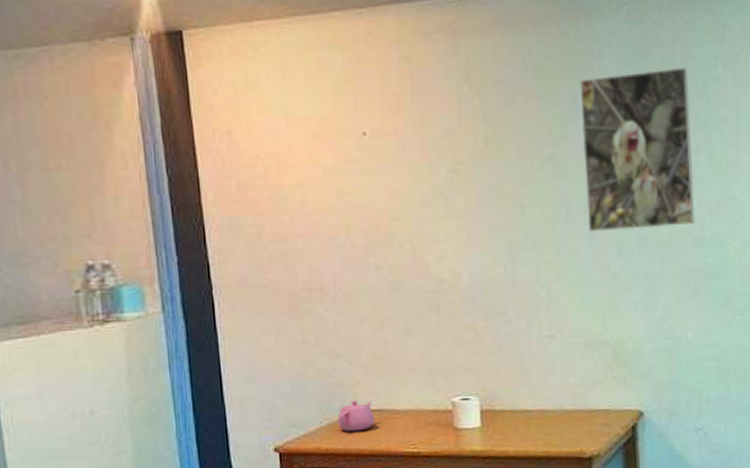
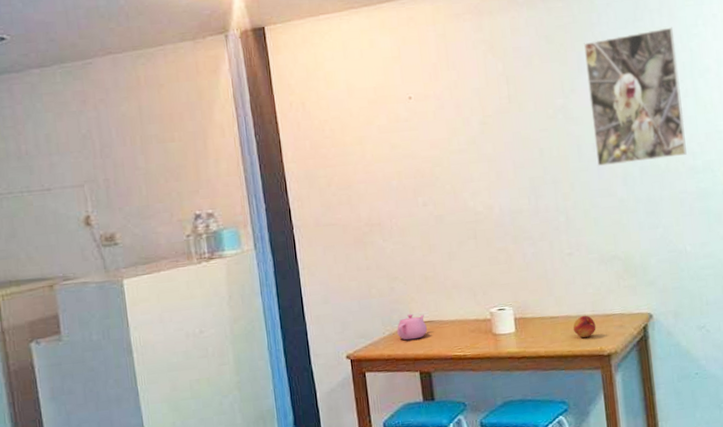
fruit: none [550,409,577,436] -> present [573,315,596,338]

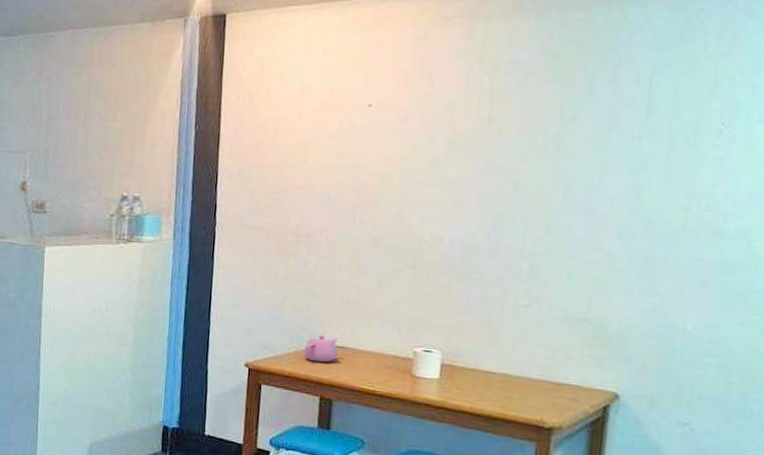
fruit: present [573,315,596,338] -> none [511,377,541,403]
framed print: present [583,27,687,167] -> none [587,55,733,216]

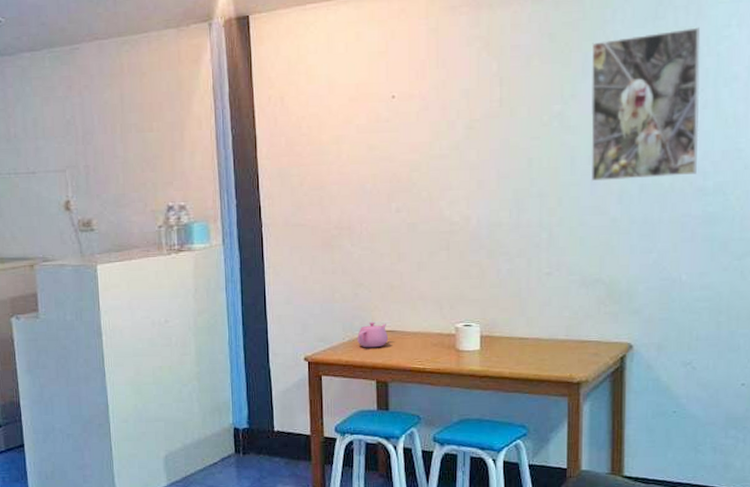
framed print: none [587,55,733,216] -> present [590,27,700,182]

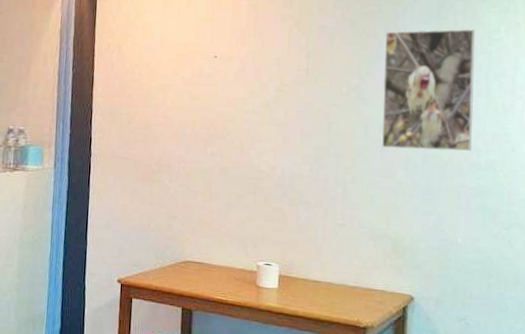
teapot: present [357,321,389,348] -> none [167,252,196,277]

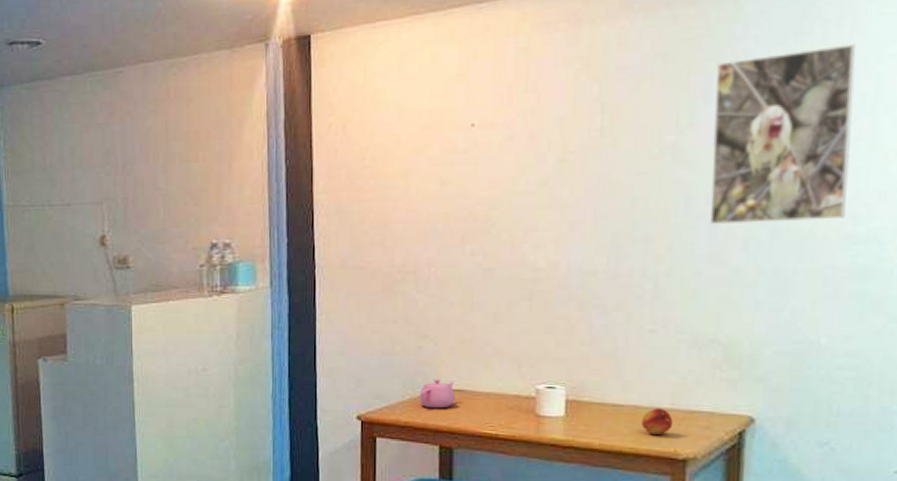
teapot: none [167,252,196,277] -> present [419,379,456,409]
fruit: none [334,285,357,306] -> present [642,407,673,434]

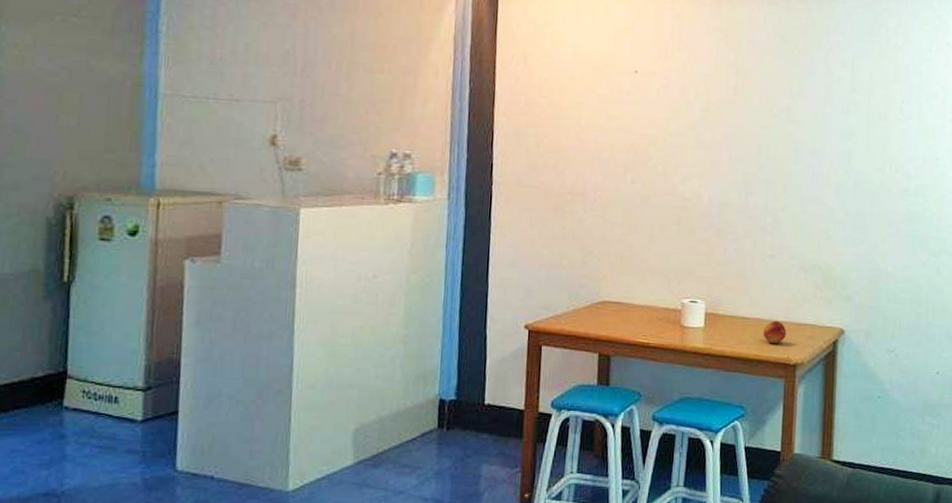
teapot: present [419,379,456,409] -> none [582,291,615,319]
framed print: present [710,44,856,225] -> none [813,47,907,176]

